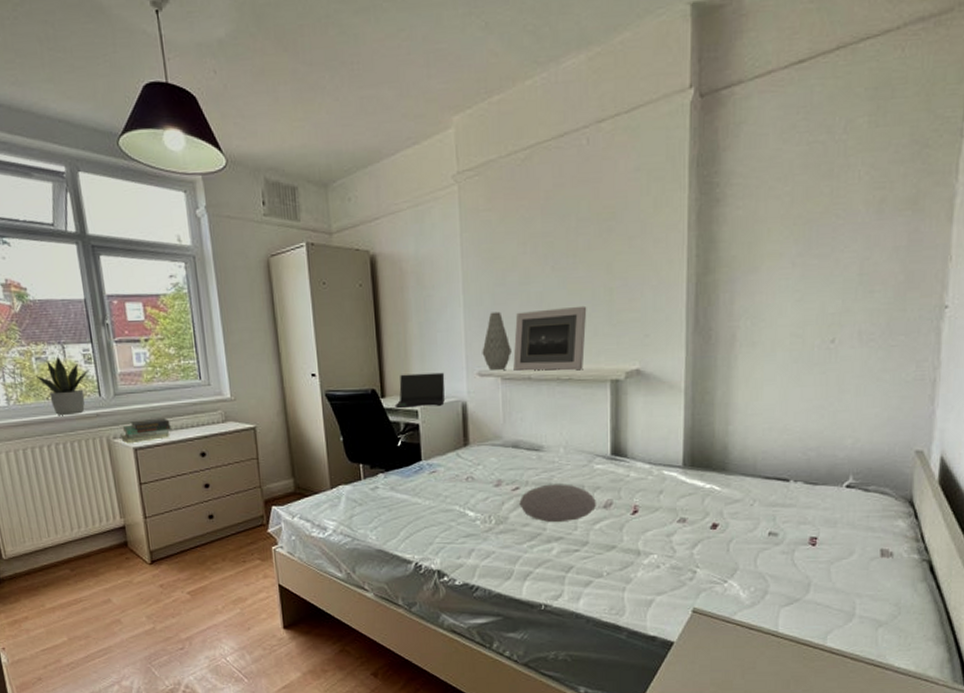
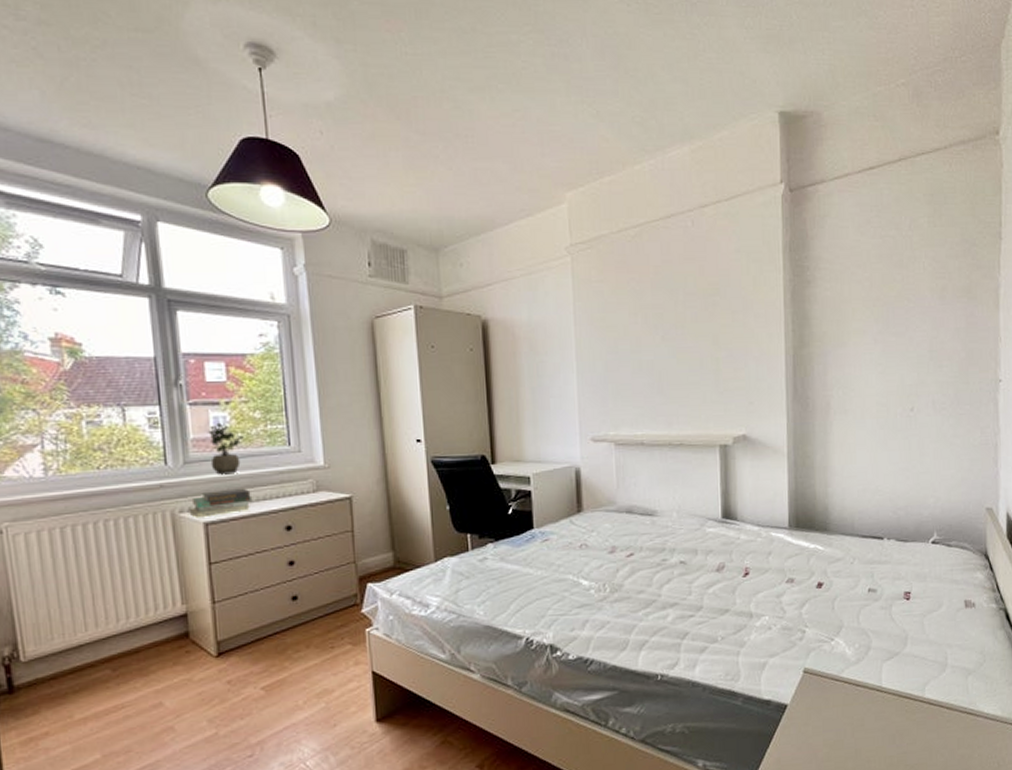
potted plant: present [35,355,91,416] -> none [84,418,156,488]
potted plant: none [131,358,162,406] -> present [207,422,244,475]
laptop: present [394,372,445,408] -> none [505,438,558,474]
vase: present [482,311,512,371] -> none [595,378,624,437]
picture frame: present [513,305,587,372] -> none [626,374,696,437]
cushion: present [519,484,596,523] -> none [634,548,709,589]

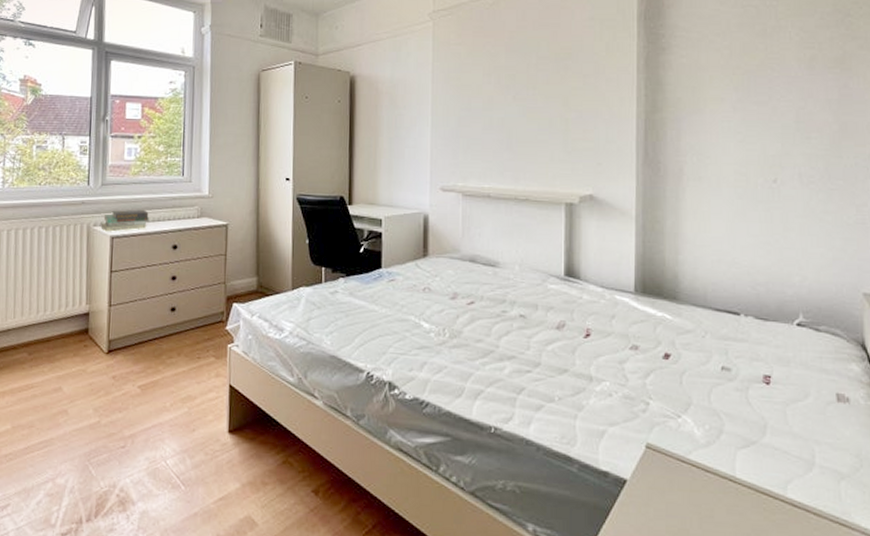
potted plant: present [207,422,244,475] -> none [121,152,149,197]

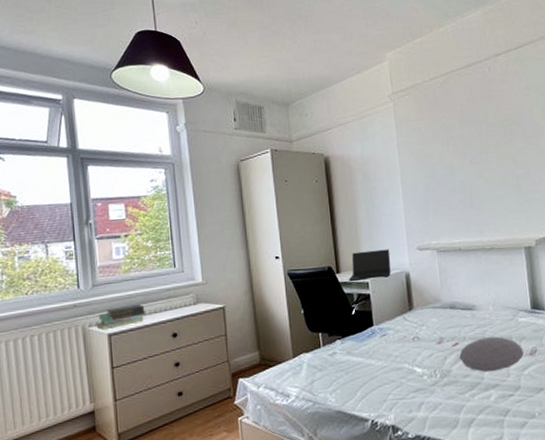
laptop: none [360,184,410,216] -> present [348,249,391,281]
cushion: none [474,300,549,341] -> present [459,336,524,372]

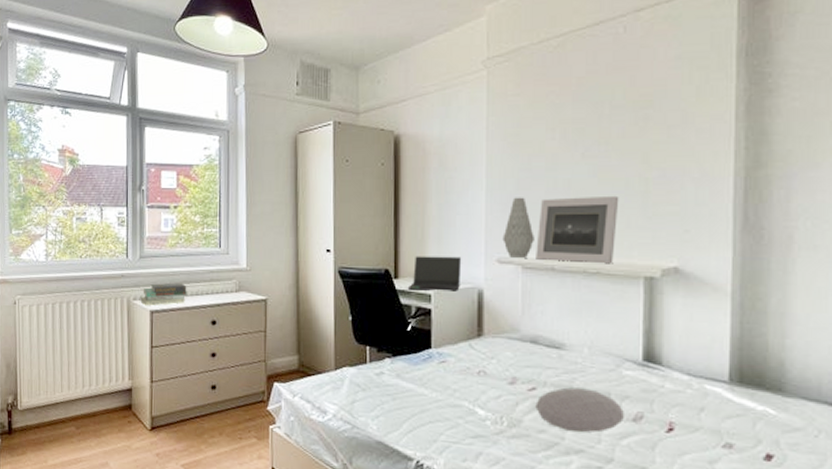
vase: none [419,197,444,245] -> present [502,197,534,259]
picture frame: none [445,189,502,244] -> present [536,195,619,264]

